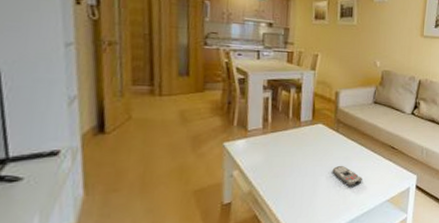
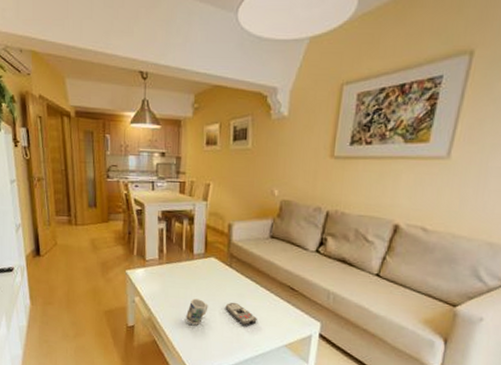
mug: none [292,166,315,193] -> present [186,298,209,325]

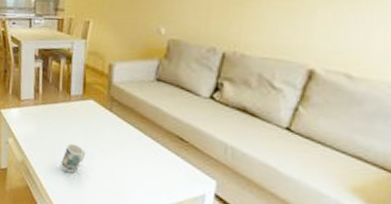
remote control: present [225,302,257,326] -> none [104,150,140,178]

